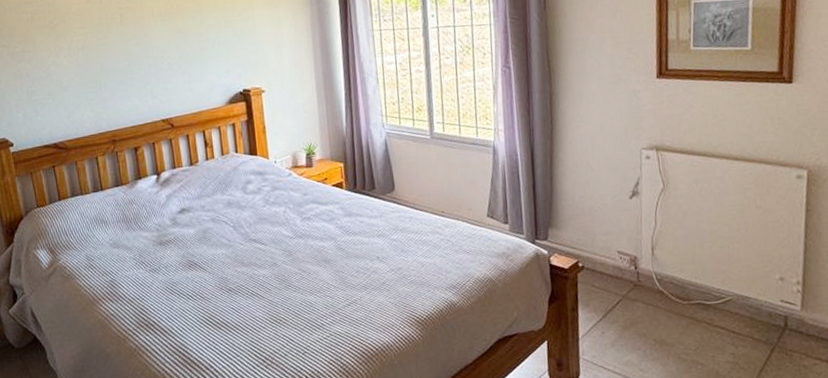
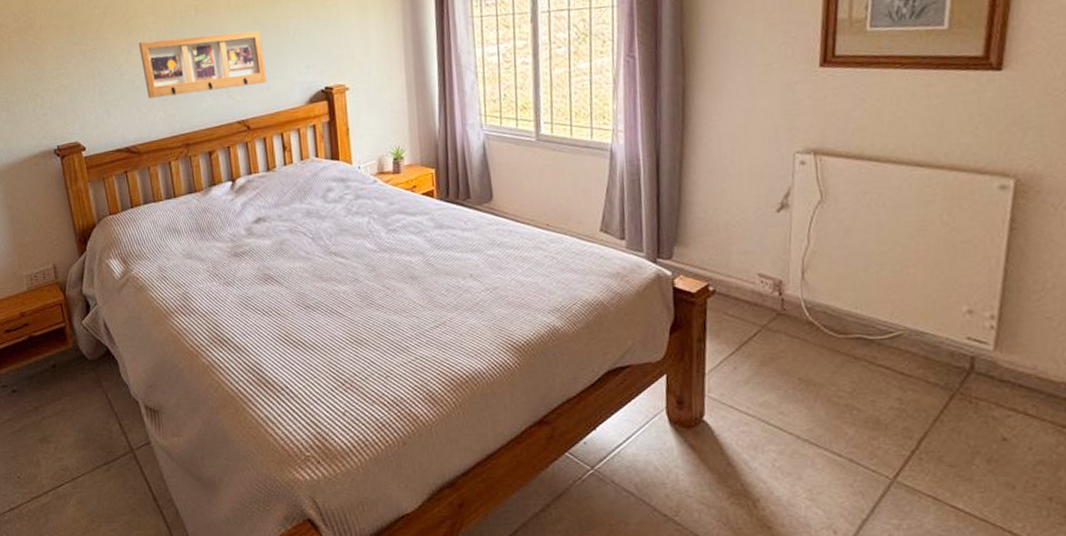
picture frame: none [65,38,189,98] -> present [138,31,267,99]

